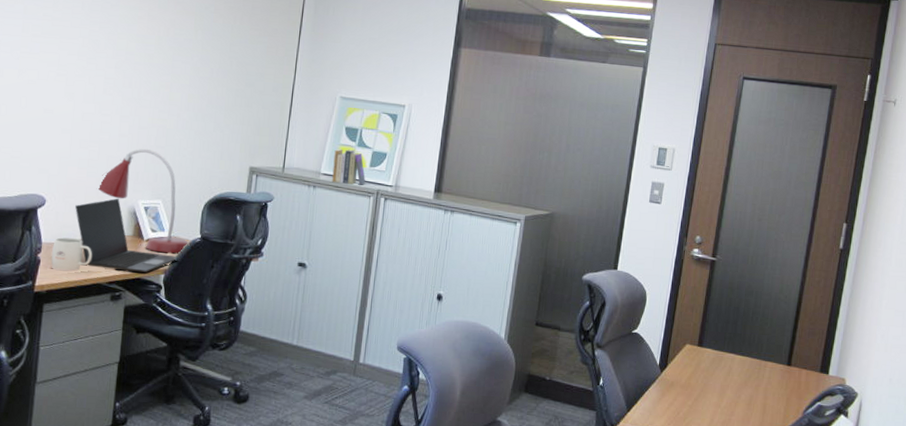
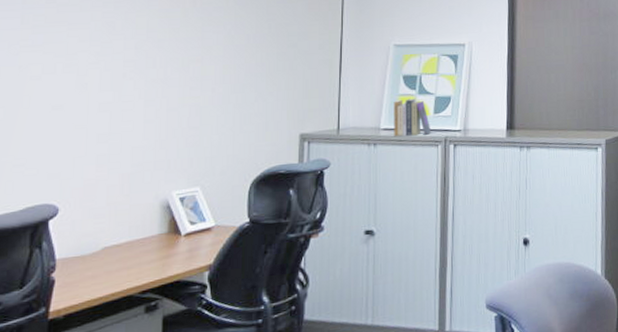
mug: present [51,237,93,272] -> none [68,247,120,290]
laptop: present [75,198,180,274] -> none [95,192,227,278]
desk lamp: present [98,148,190,254] -> none [123,132,237,247]

